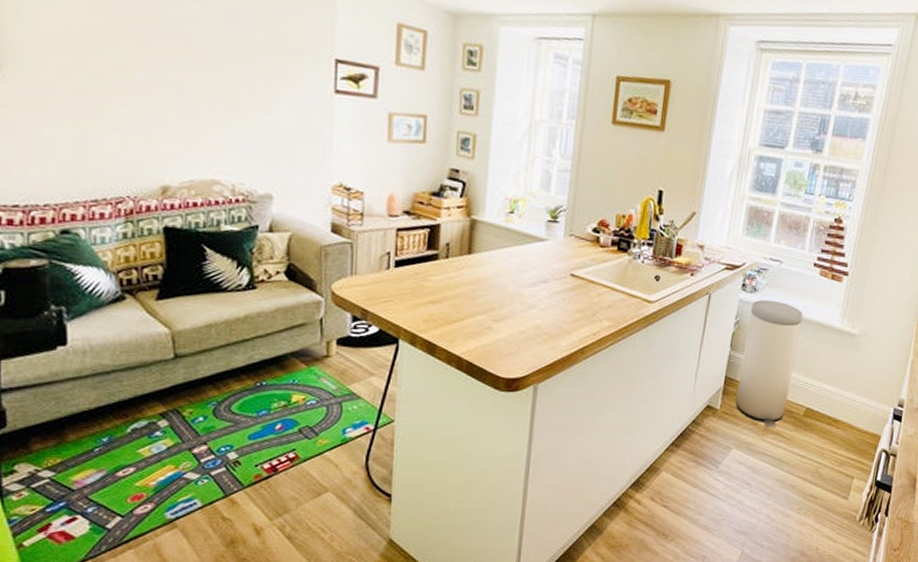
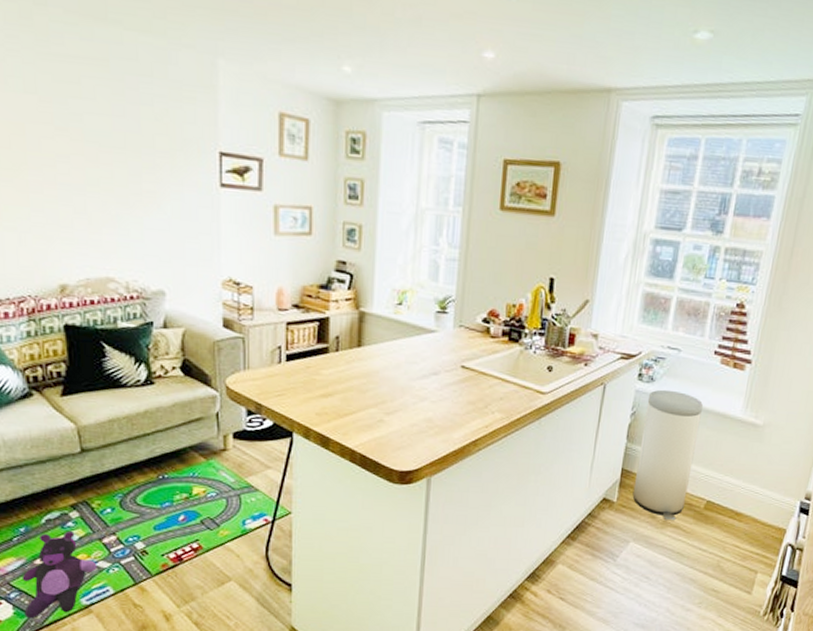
stuffed animal: none [101,440,185,535] -> present [21,530,97,619]

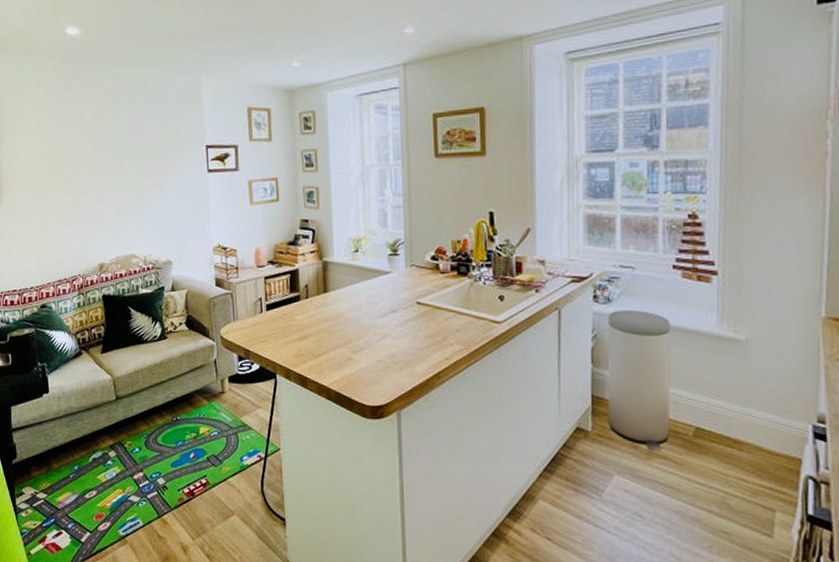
stuffed animal: present [21,530,97,619] -> none [76,468,130,547]

